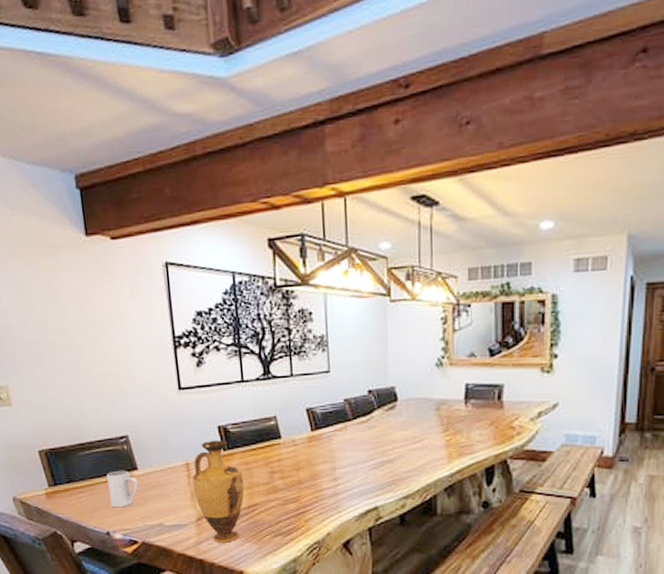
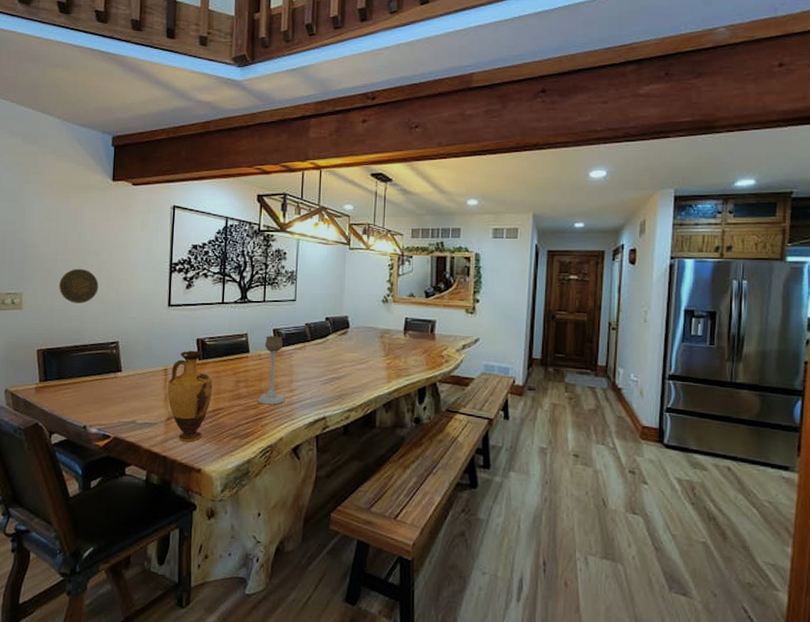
decorative plate: none [47,351,94,394] -> present [59,268,99,303]
mug: present [107,470,139,508] -> none [92,371,120,405]
candle holder: none [297,416,329,497] -> present [257,336,285,405]

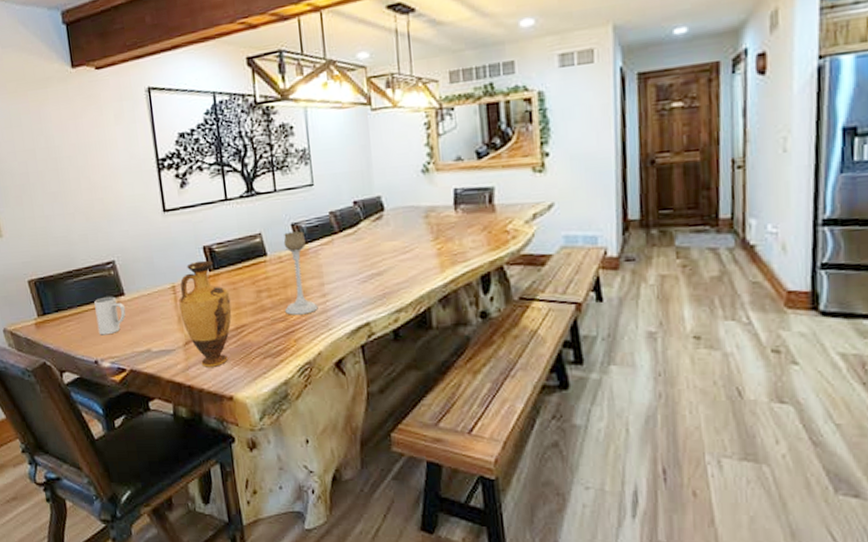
decorative plate: present [59,268,99,303] -> none [36,180,81,223]
mug: none [92,371,120,405] -> present [94,296,126,335]

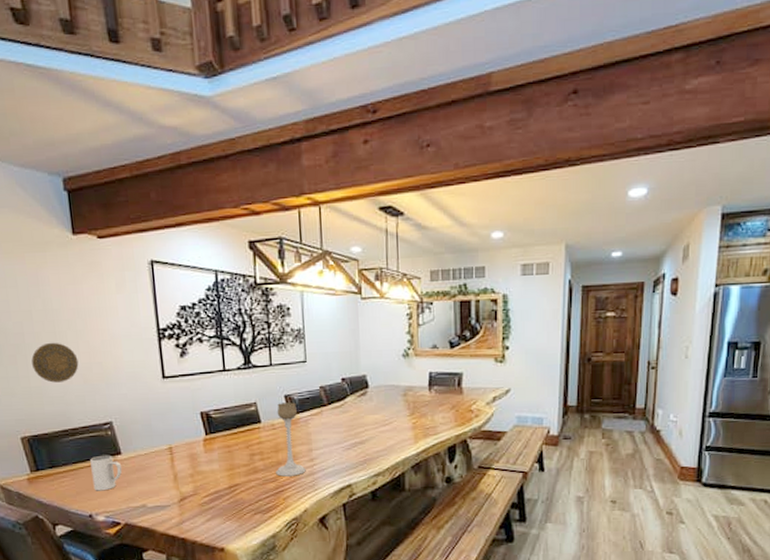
decorative plate: none [36,180,81,223] -> present [31,342,79,383]
vase: present [178,260,232,367] -> none [175,425,226,522]

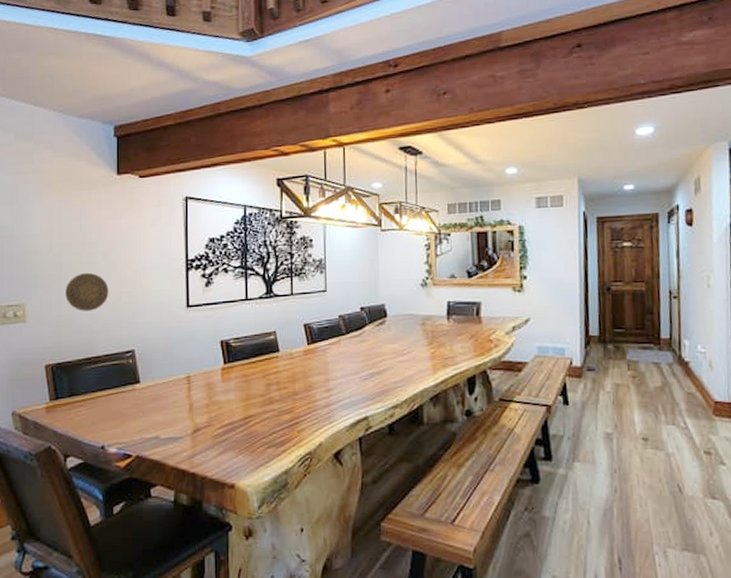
mug: present [90,455,123,491] -> none [109,383,139,421]
candle holder: present [276,402,306,477] -> none [292,331,322,408]

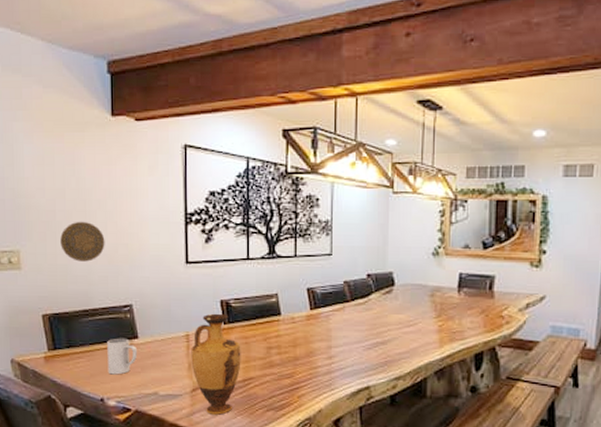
mug: none [109,383,139,421] -> present [107,338,138,375]
vase: none [192,353,242,455] -> present [191,313,241,415]

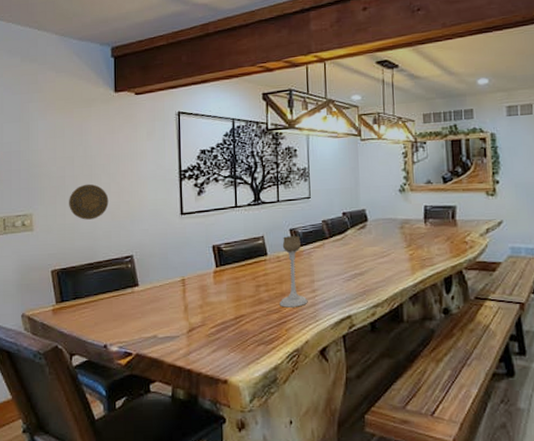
mug: present [107,338,138,375] -> none [110,286,138,322]
vase: present [191,313,241,415] -> none [187,257,233,353]
candle holder: none [292,296,323,374] -> present [279,236,308,308]

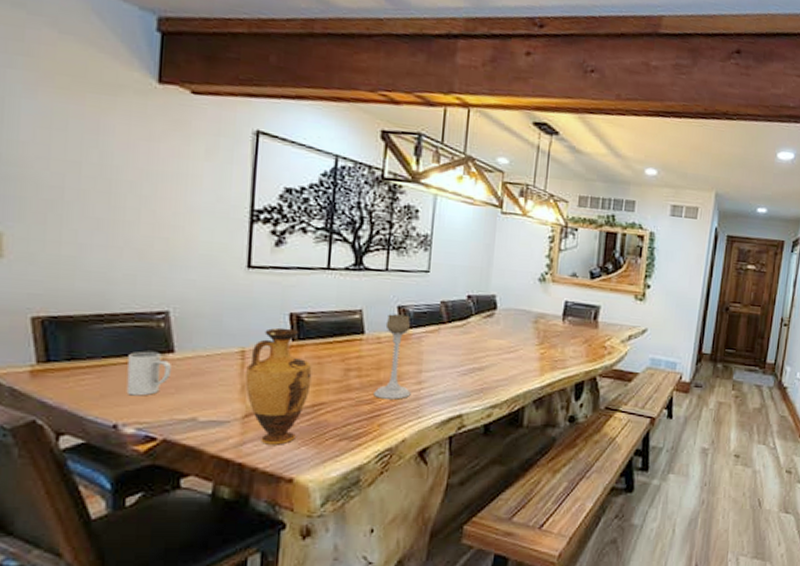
decorative plate: present [69,184,109,220] -> none [68,204,136,255]
mug: none [110,286,138,322] -> present [126,351,172,396]
vase: none [187,257,233,353] -> present [245,327,312,445]

